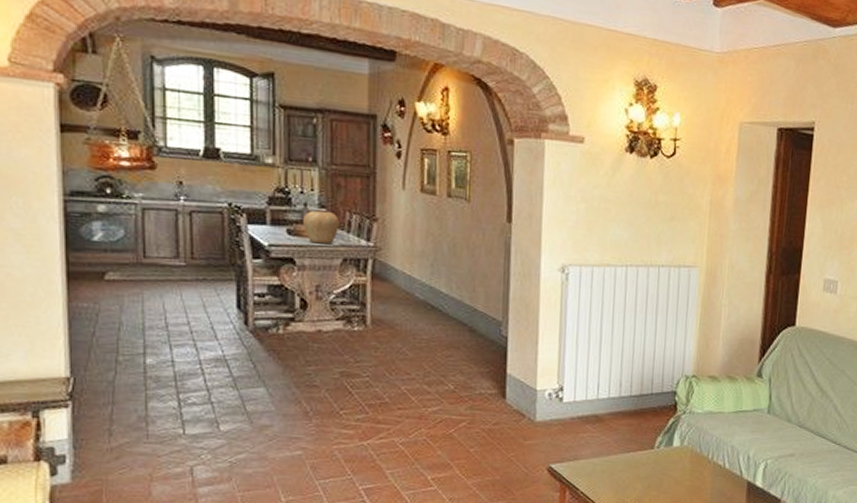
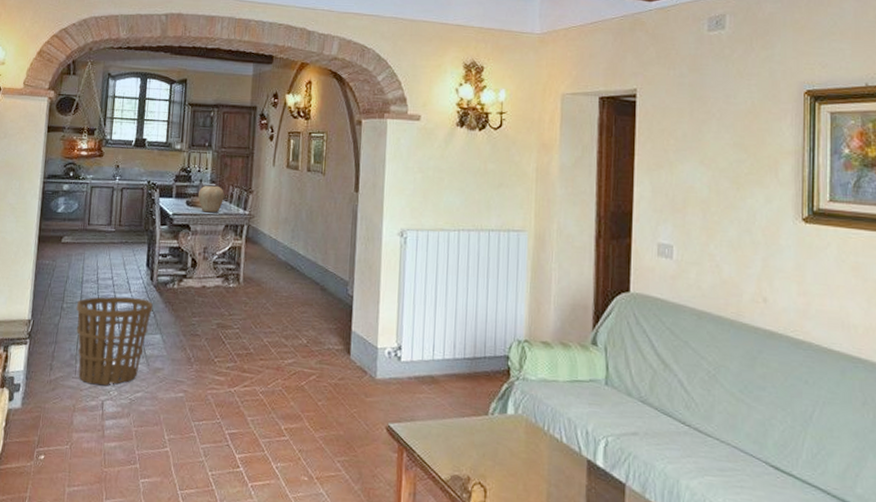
basket: none [138,345,251,450] -> present [76,296,153,386]

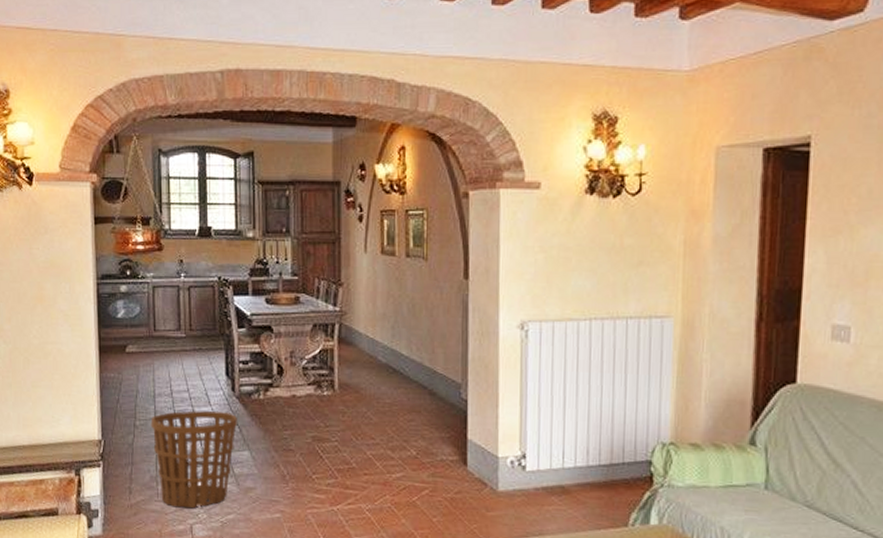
vase: present [198,185,225,213] -> none [279,278,310,311]

